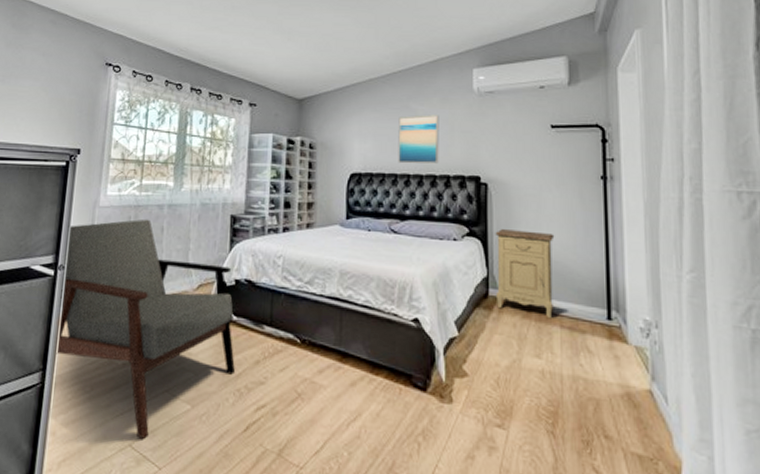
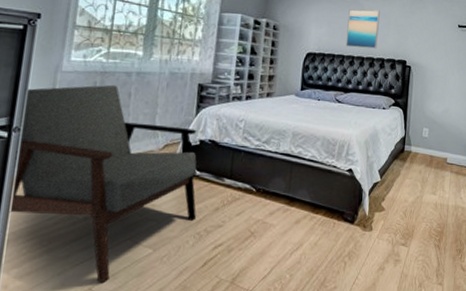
nightstand: present [495,229,555,319] -> none [409,101,453,167]

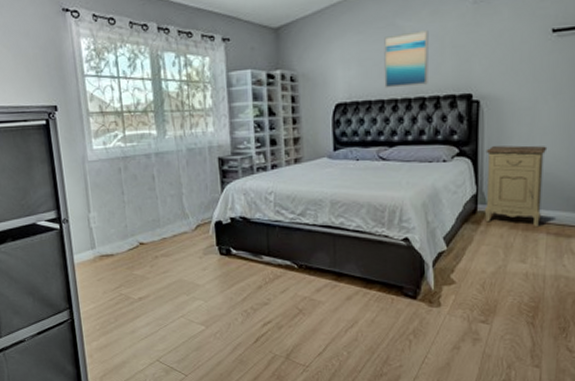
armchair: present [9,84,197,282] -> none [62,169,240,355]
nightstand: none [409,101,453,167] -> present [484,145,548,228]

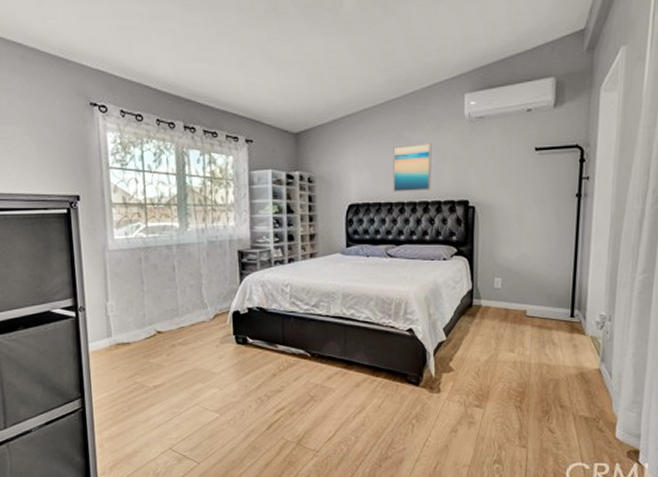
nightstand: present [484,145,548,228] -> none [478,247,532,320]

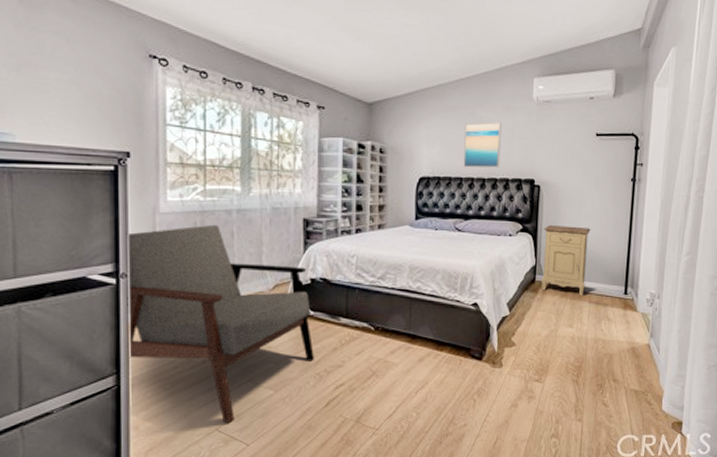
armchair: none [81,259,255,443] -> present [126,224,314,423]
nightstand: none [478,247,532,320] -> present [541,225,591,297]

